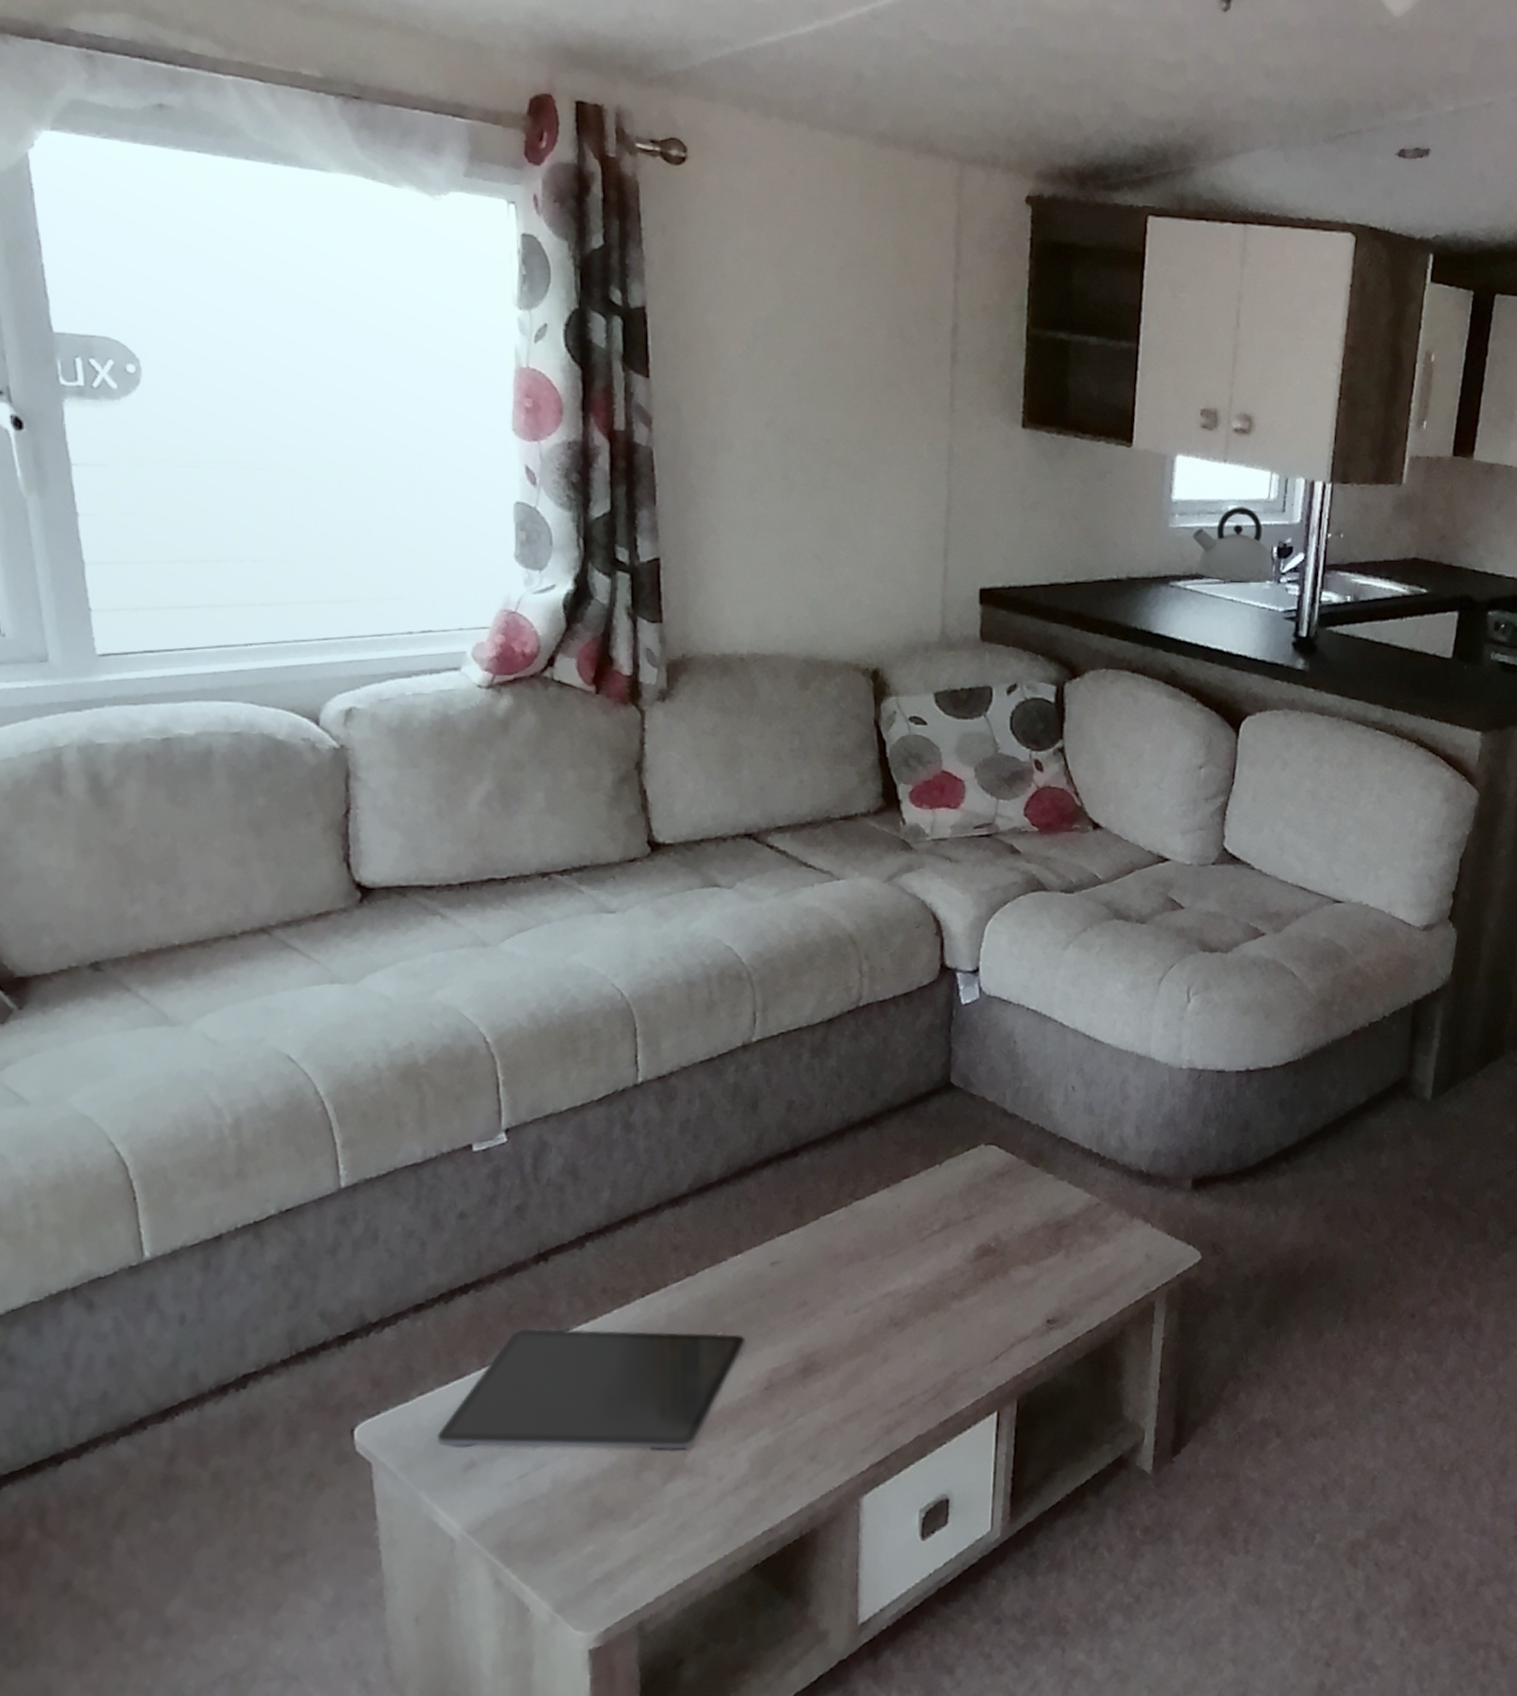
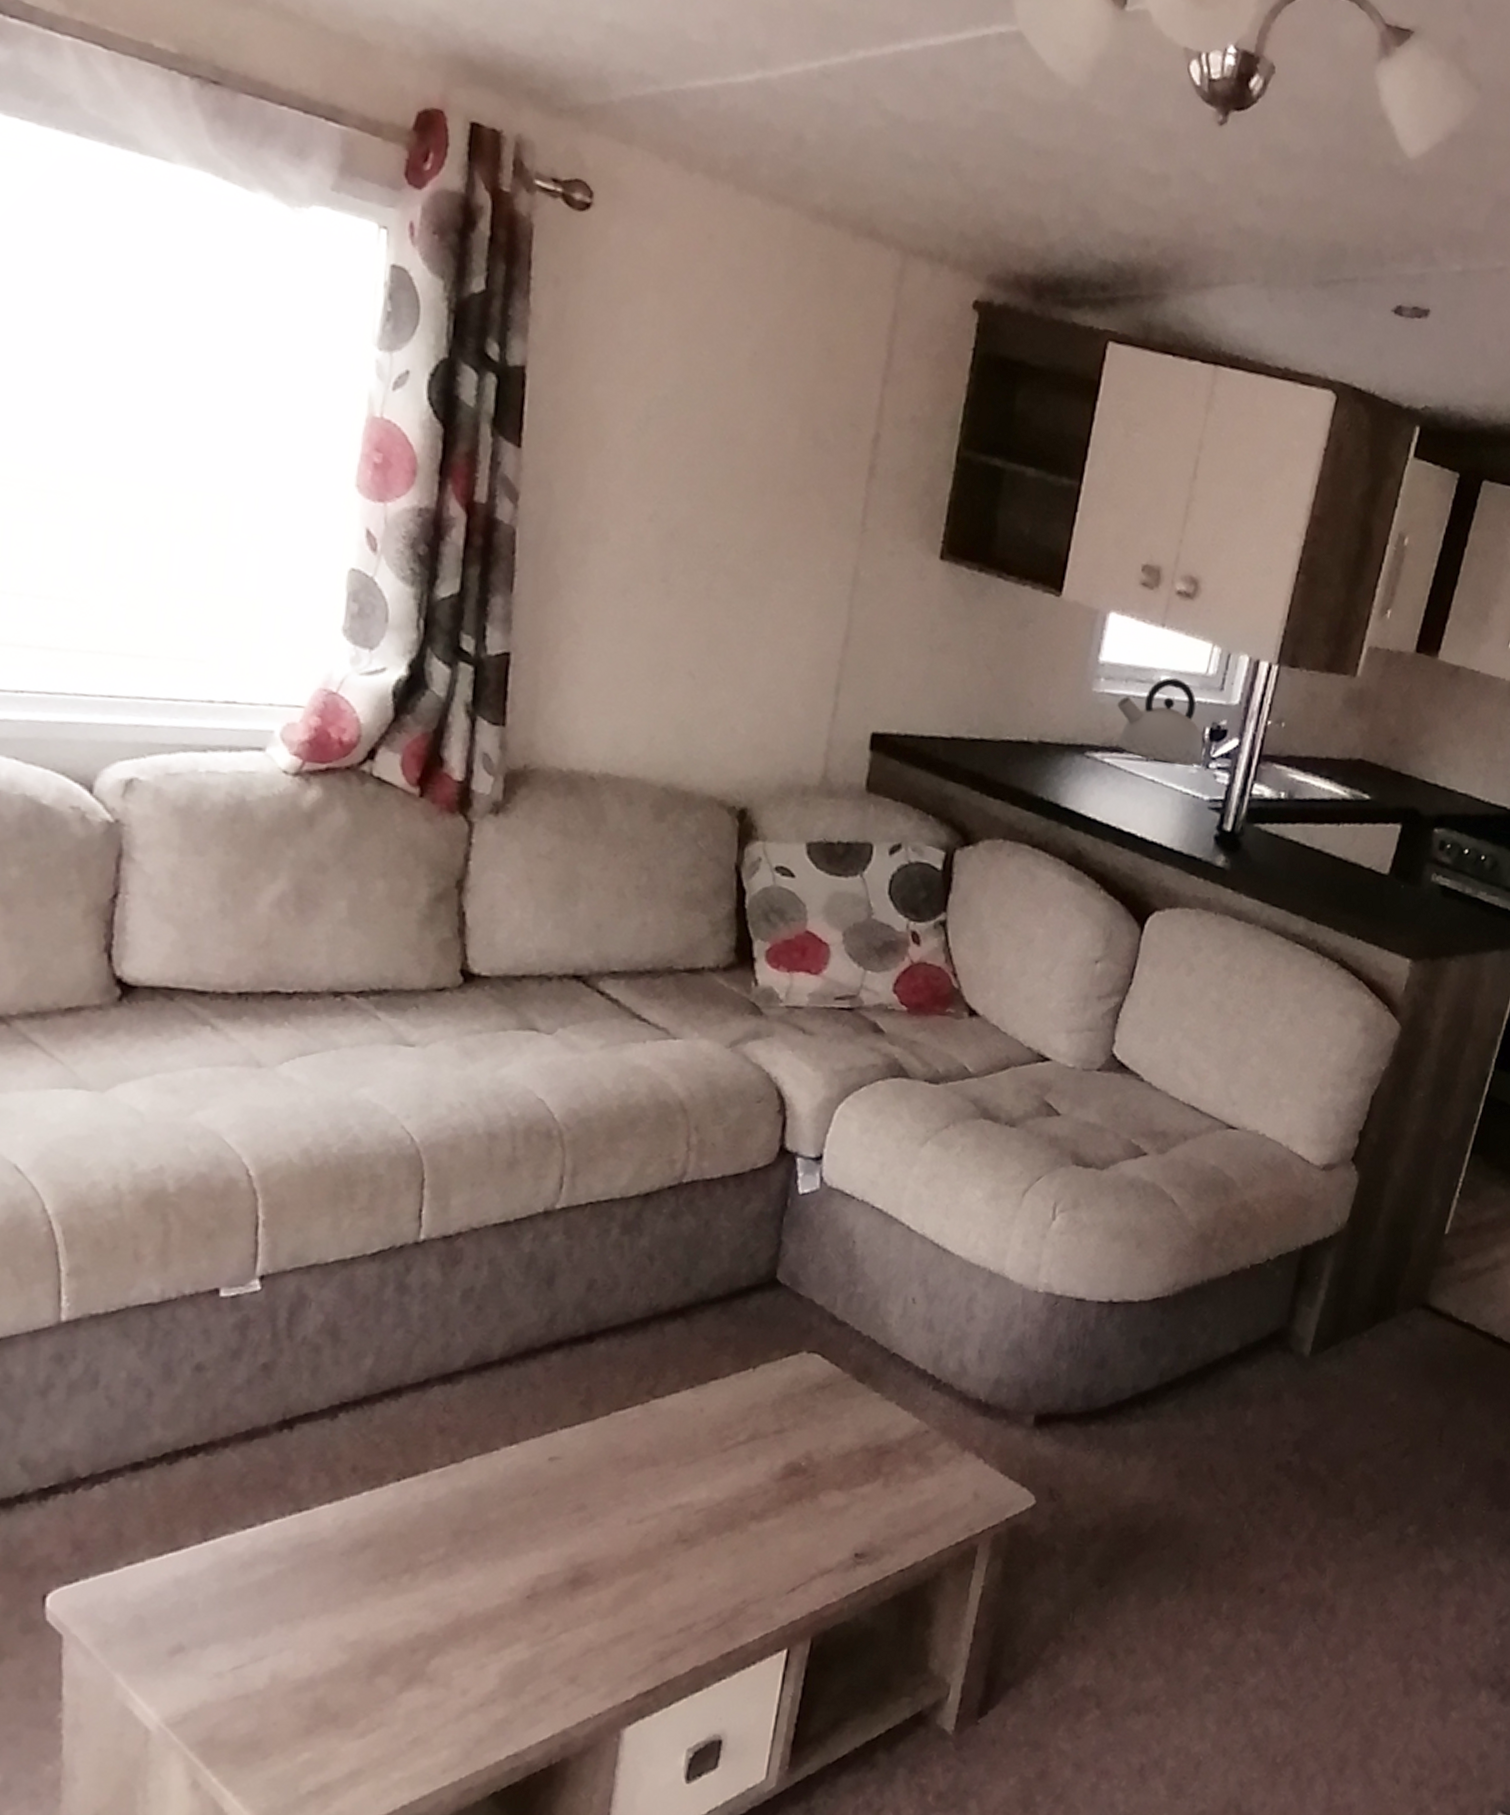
tablet: present [436,1328,747,1450] -> none [141,1502,512,1656]

